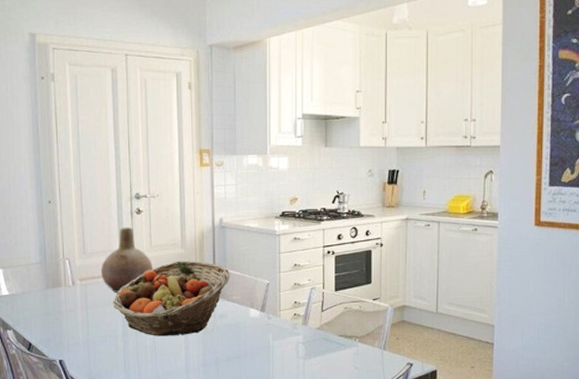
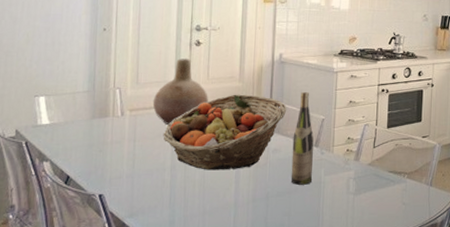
wine bottle: none [238,257,260,350] -> present [291,92,314,185]

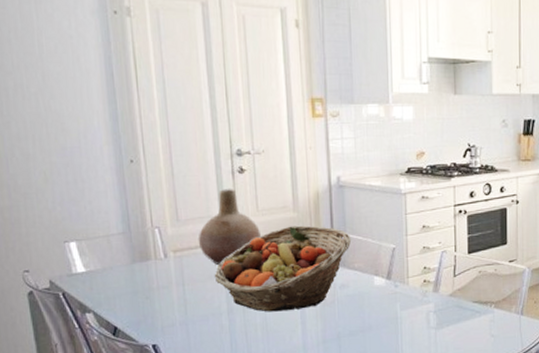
wine bottle: present [291,92,314,185] -> none [361,219,387,322]

